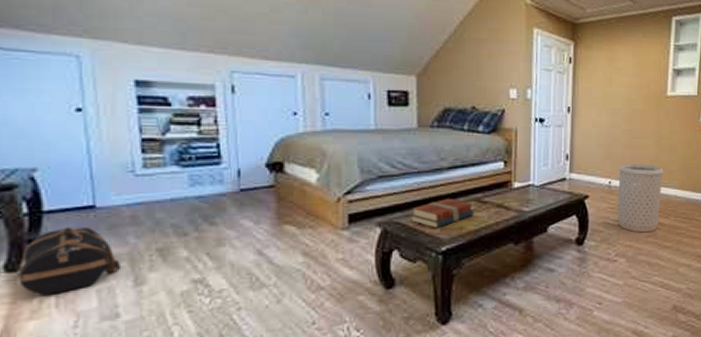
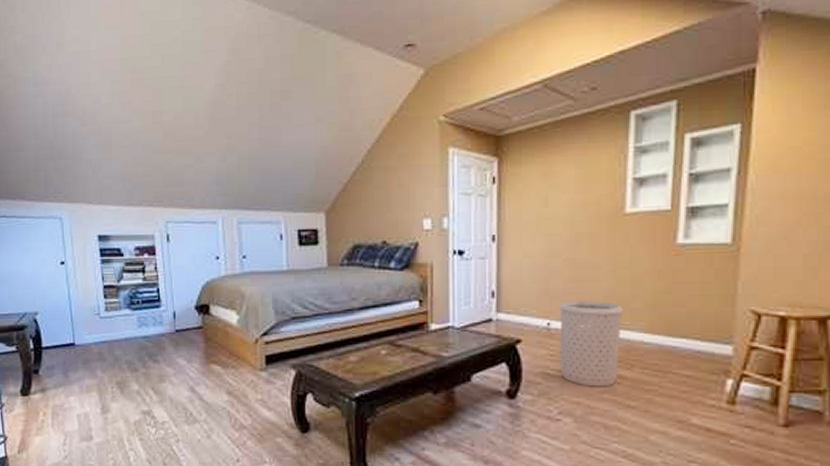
duffel bag: present [19,226,120,296] -> none [29,360,92,417]
books: present [411,198,474,228] -> none [323,340,388,372]

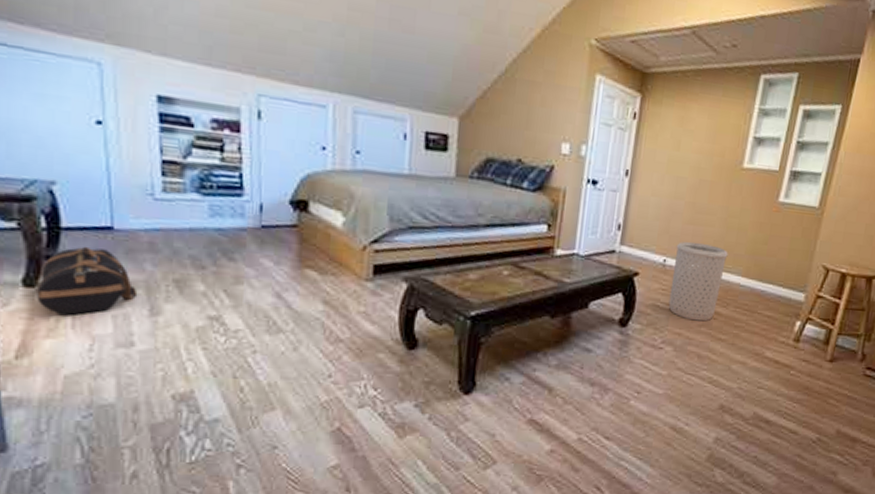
duffel bag: none [29,360,92,417] -> present [37,246,136,316]

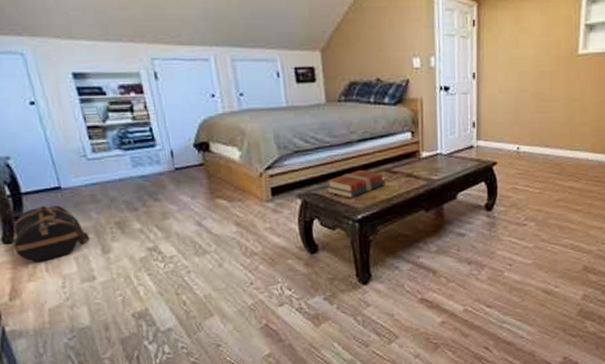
books: none [440,258,510,291] -> present [327,169,385,198]
laundry basket: present [668,241,728,322] -> none [526,128,574,197]

